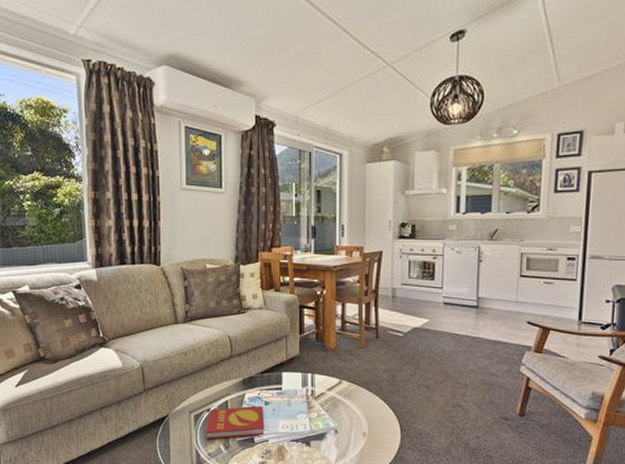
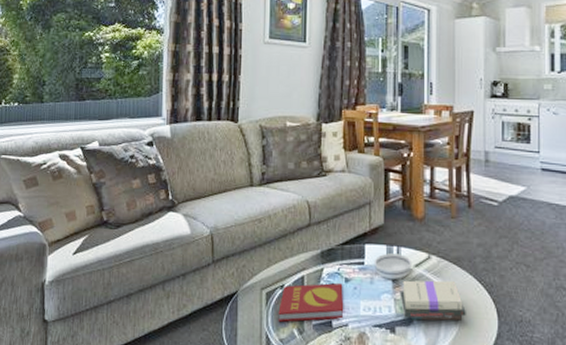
bowl: none [290,379,324,403] -> present [374,253,411,280]
books: none [314,401,373,436] -> present [400,280,466,321]

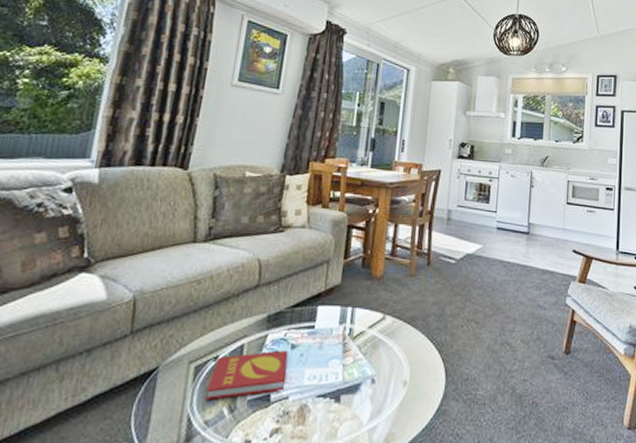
bowl: present [374,253,411,280] -> none [325,315,365,344]
books: present [400,280,466,321] -> none [349,342,415,386]

